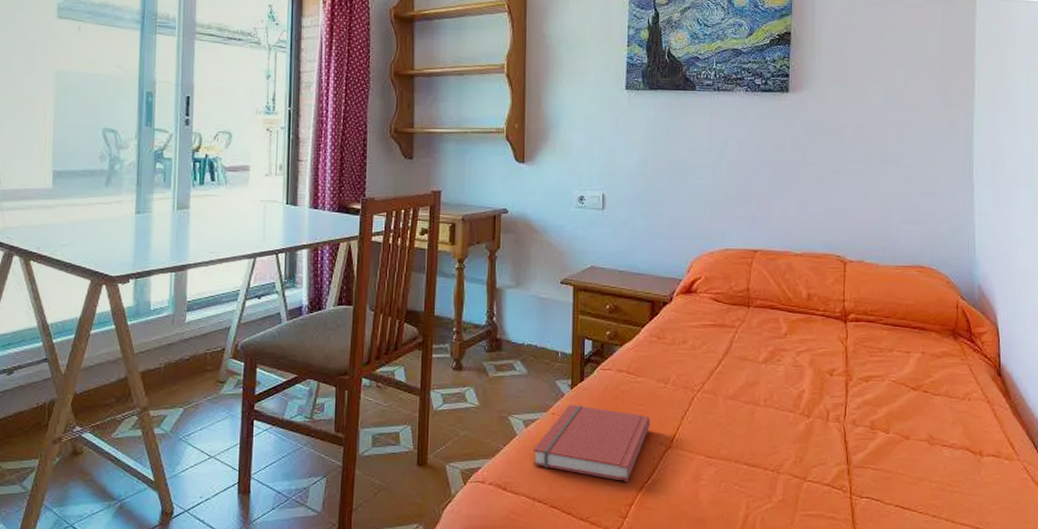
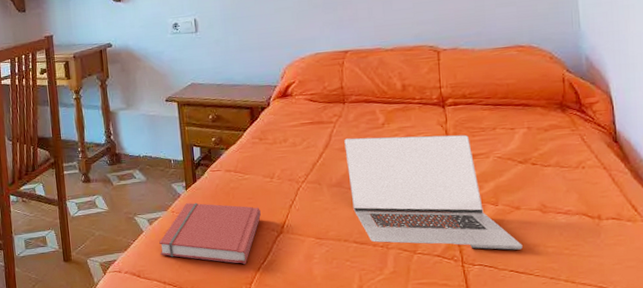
laptop: none [745,346,909,483] -> present [344,134,523,250]

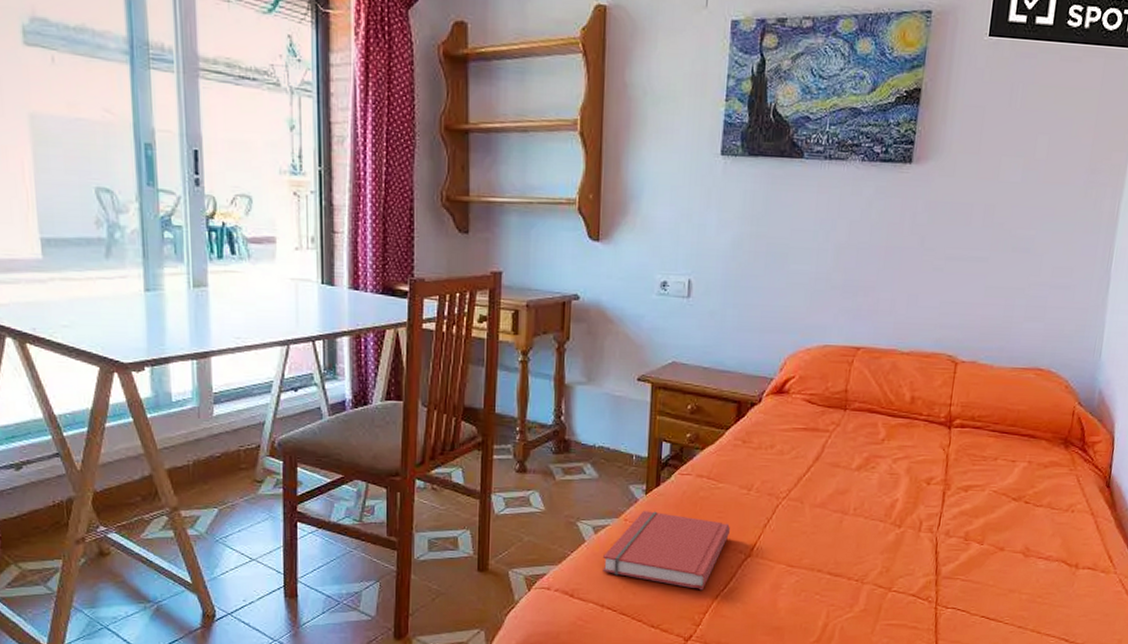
laptop: present [344,134,523,250] -> none [833,452,999,594]

